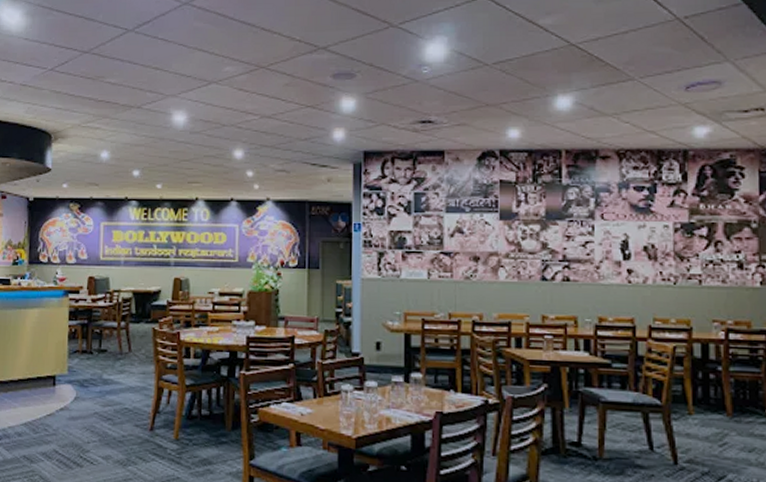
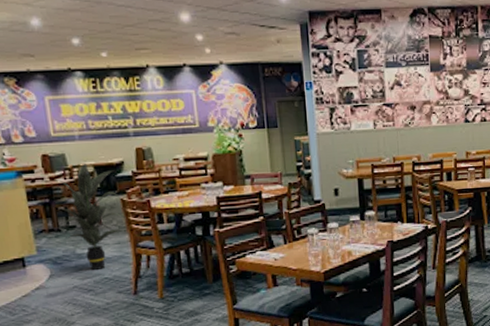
indoor plant: none [94,289,155,398] -> present [58,164,127,270]

